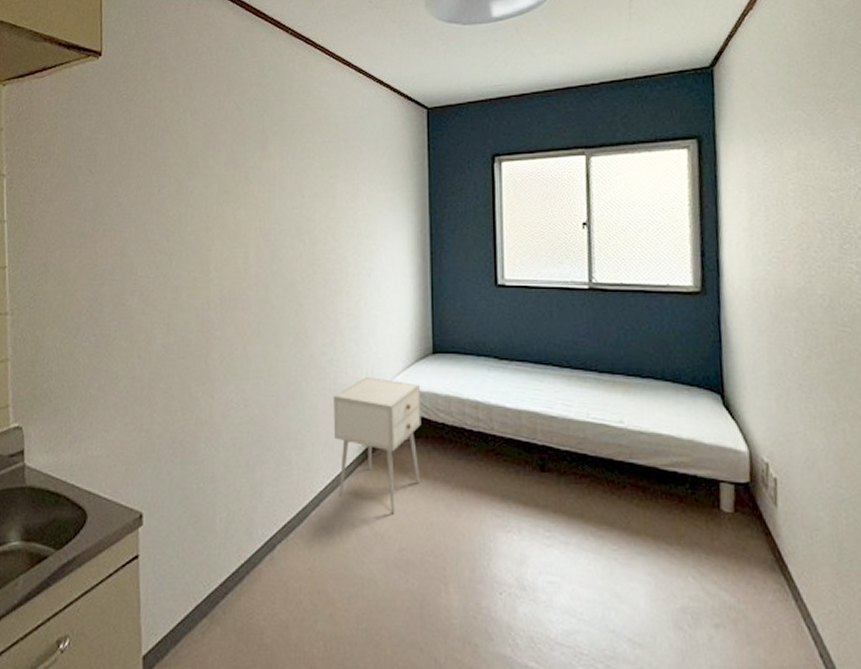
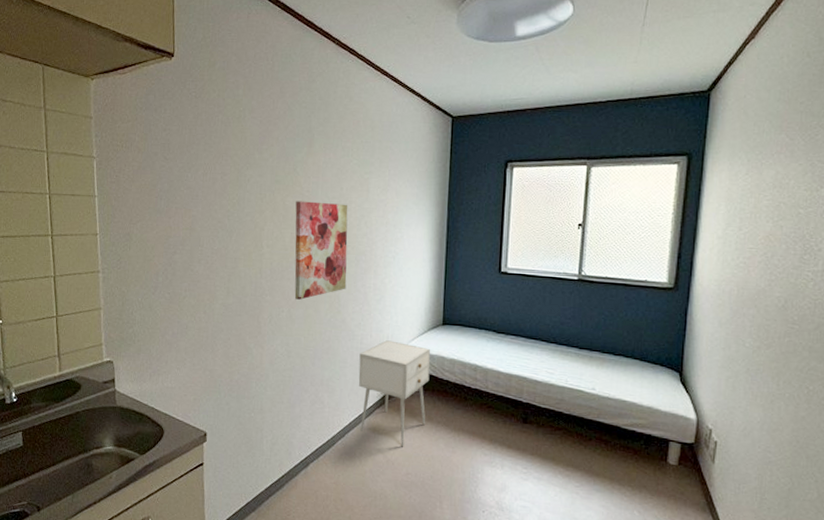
wall art: none [248,213,314,333] -> present [294,201,348,300]

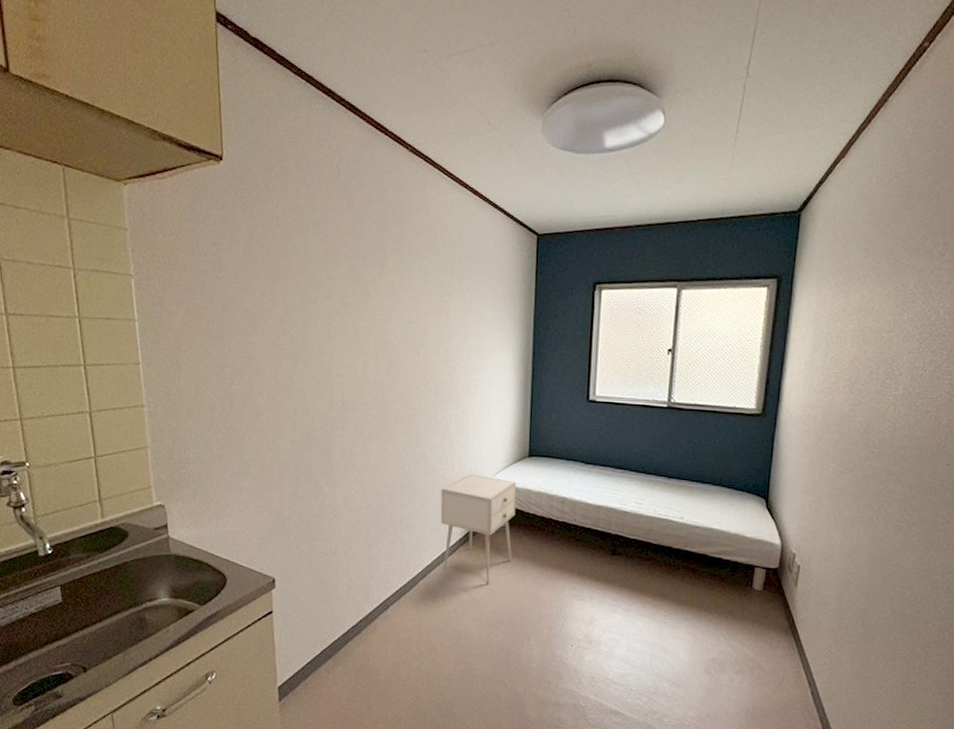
wall art: present [294,201,348,300] -> none [367,325,426,433]

